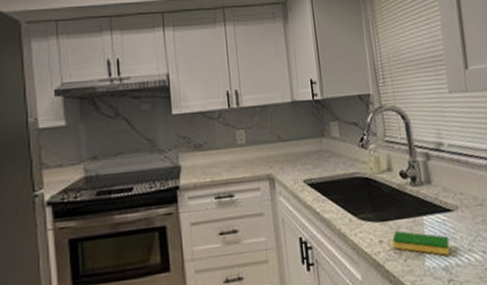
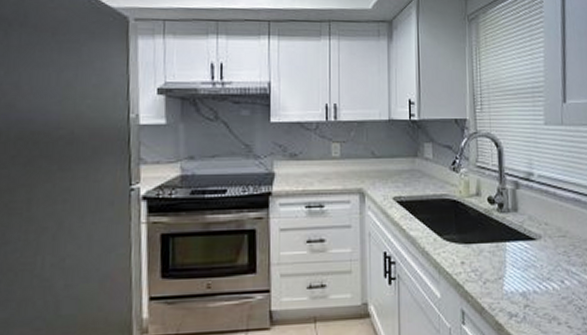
dish sponge: present [392,231,450,256] -> none [474,254,529,282]

